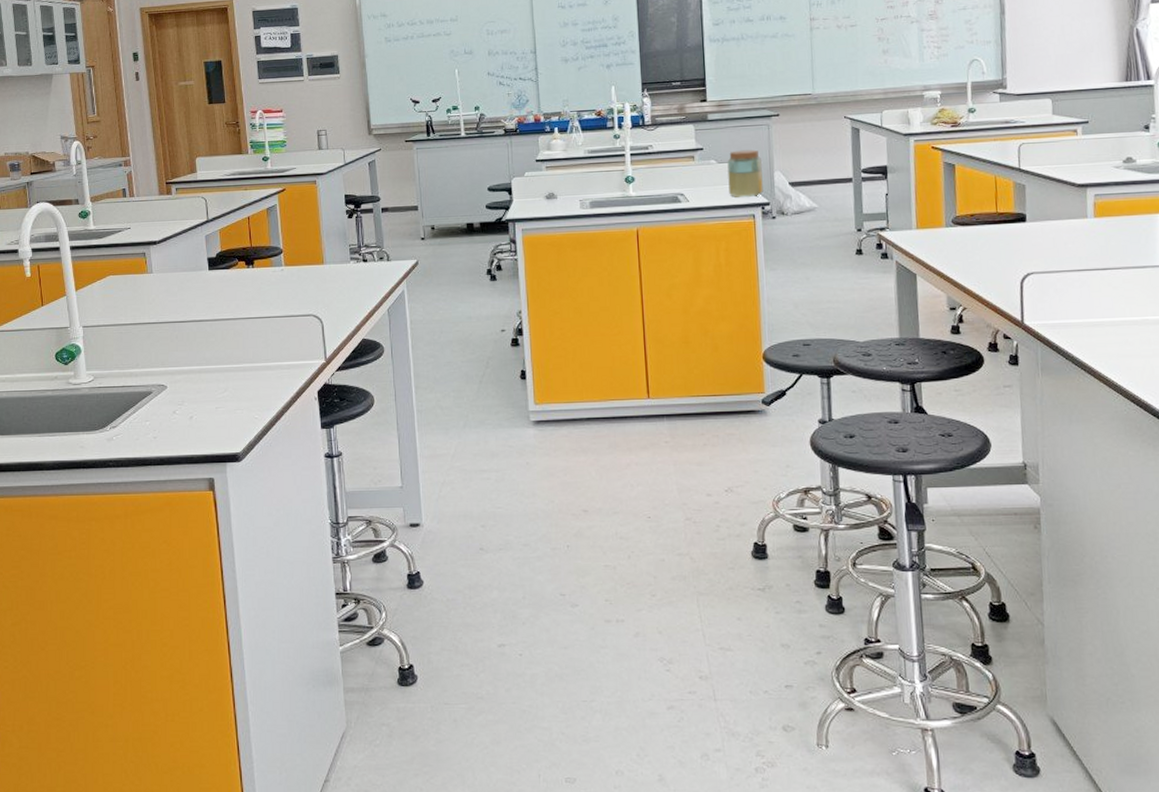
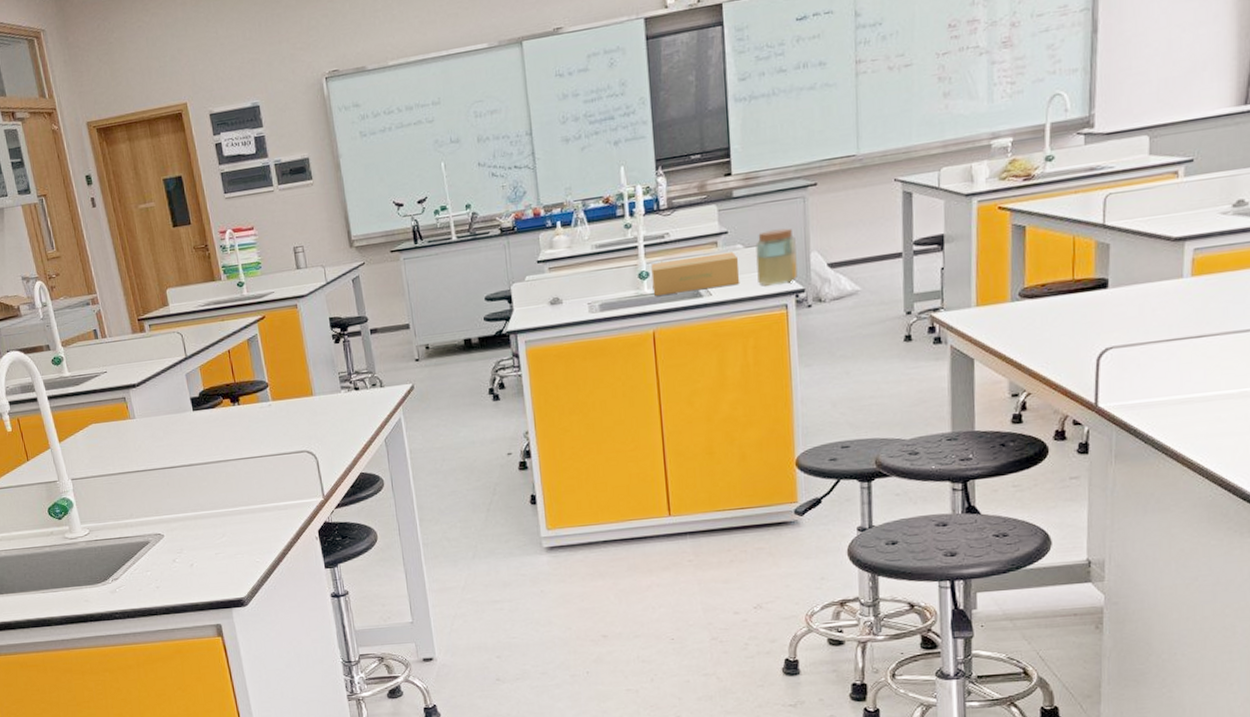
box: none [636,165,713,198] -> present [651,251,739,296]

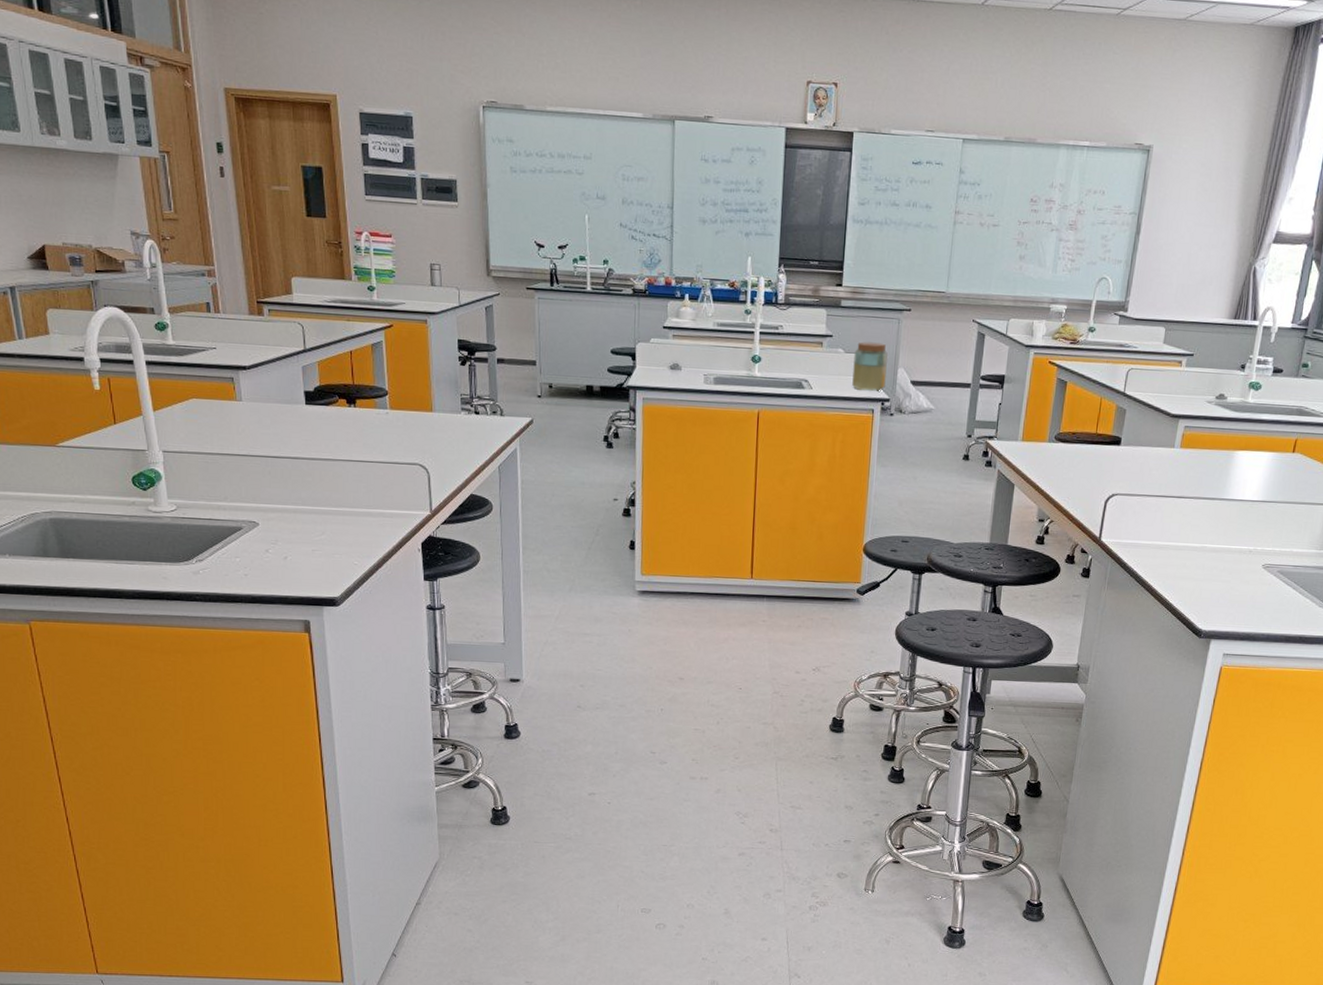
box: present [651,251,739,296] -> none [762,350,839,384]

